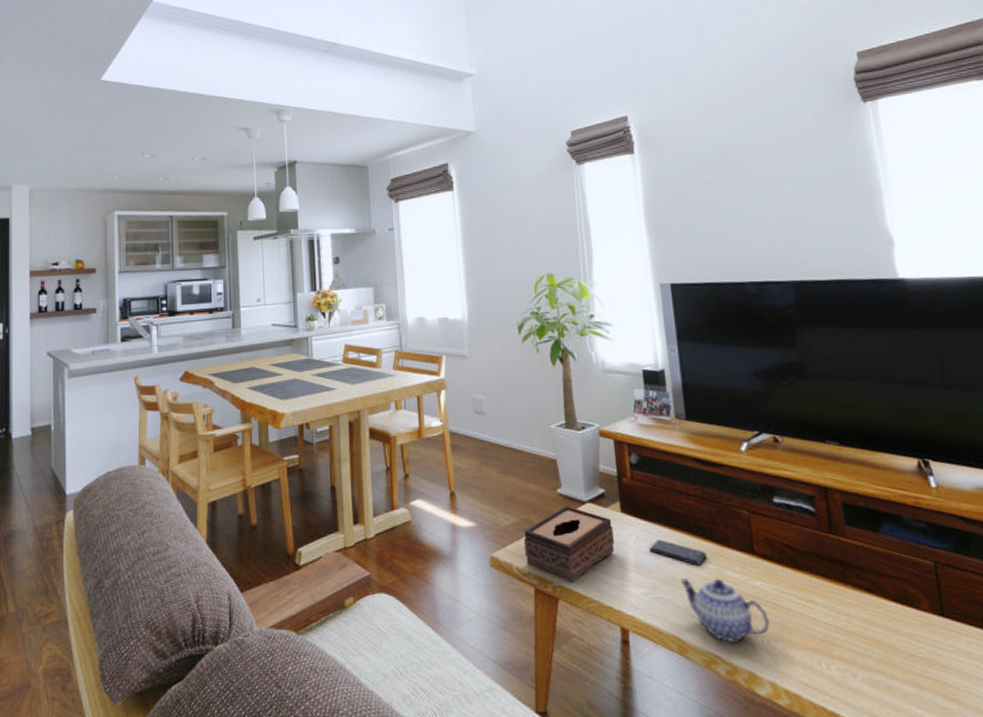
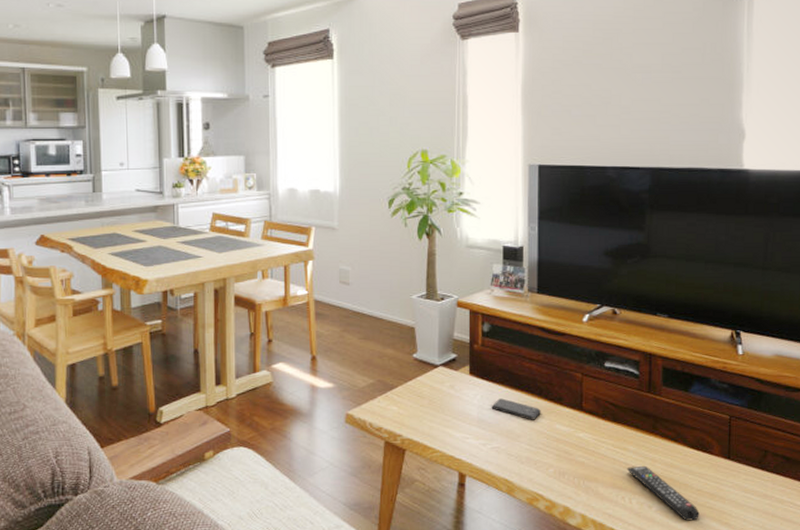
tissue box: present [524,506,615,583] -> none [379,369,461,436]
teapot: present [680,578,770,642] -> none [515,430,587,483]
remote control: none [817,622,919,695] -> present [626,465,700,521]

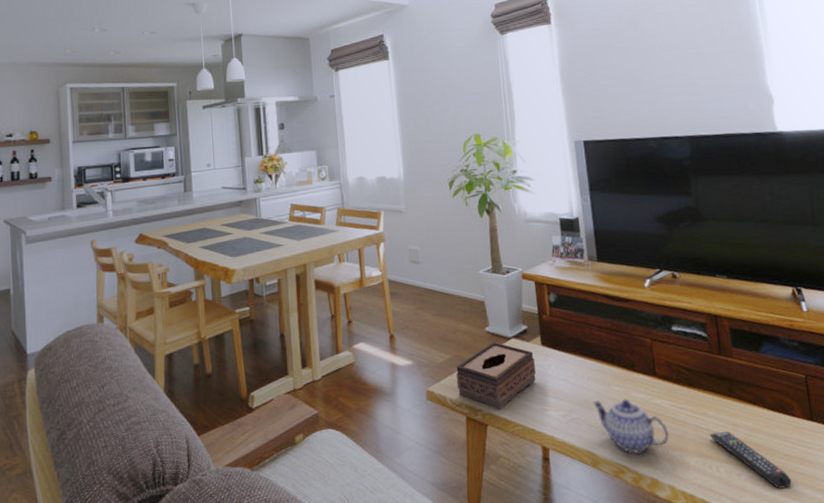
tissue box: none [379,369,461,436] -> present [456,342,536,410]
smartphone: present [491,398,541,420] -> none [566,367,616,389]
teapot: none [515,430,587,483] -> present [593,399,669,453]

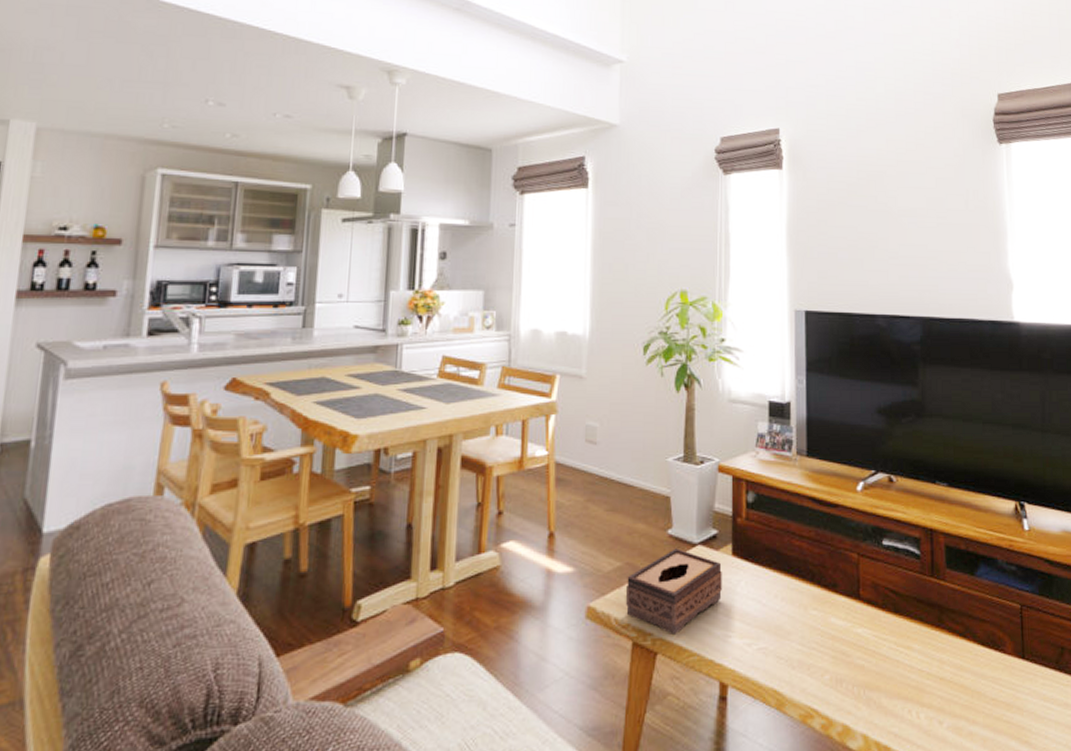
teapot: present [593,399,669,453] -> none [785,625,868,694]
remote control: present [709,431,792,489] -> none [912,668,996,740]

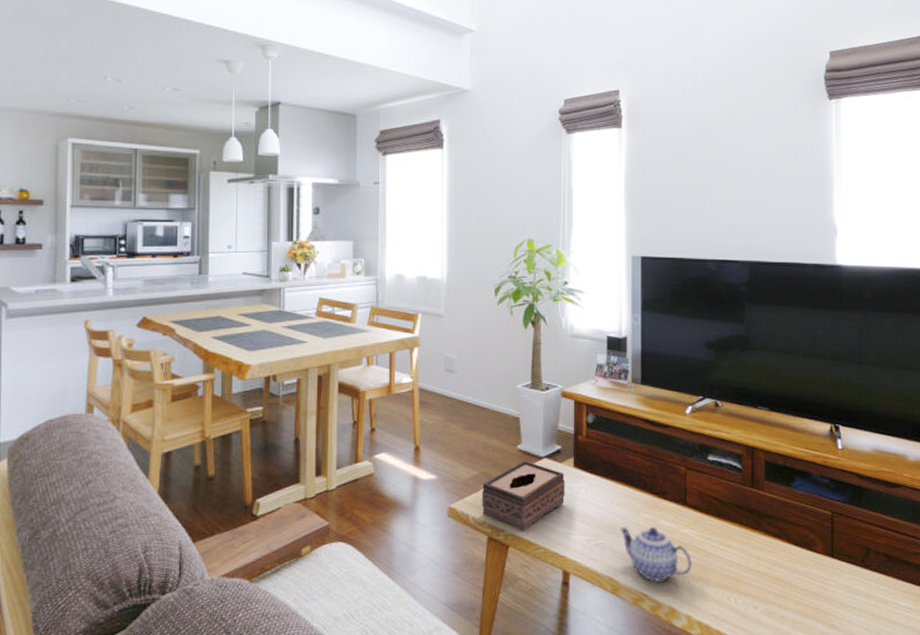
teapot: none [785,625,868,694] -> present [620,526,692,582]

